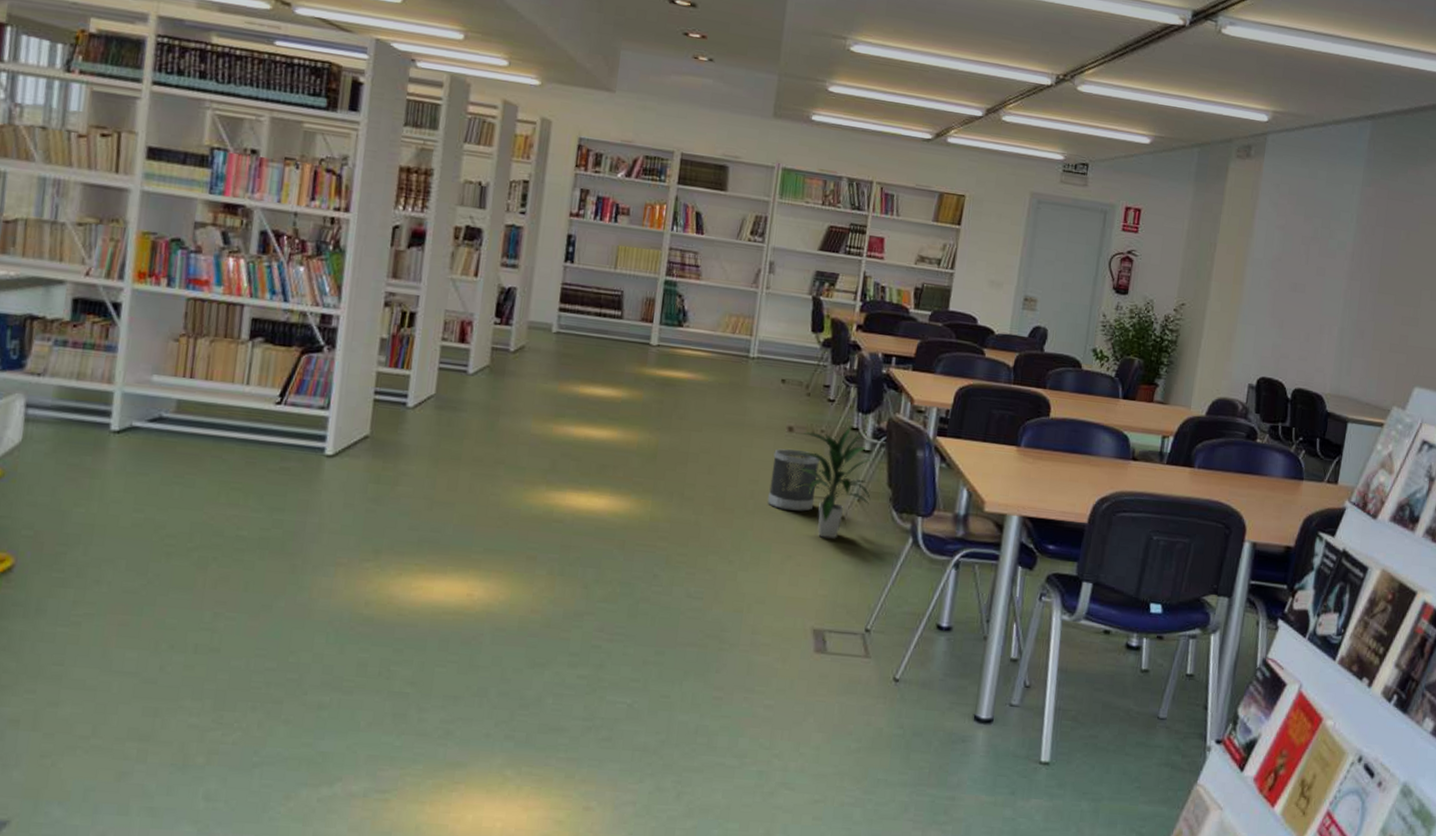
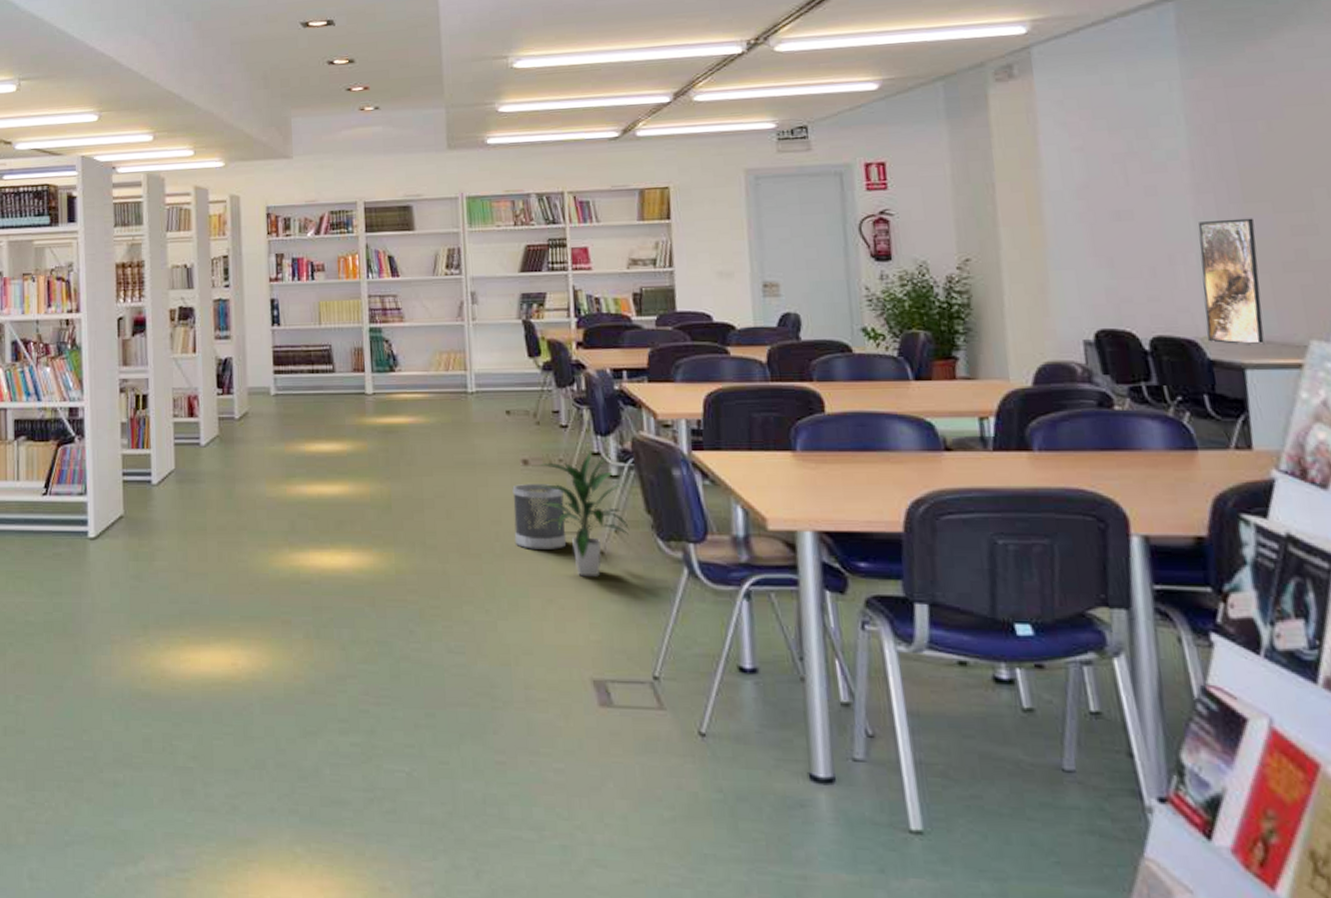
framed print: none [1329,303,1380,406] -> present [1198,218,1265,346]

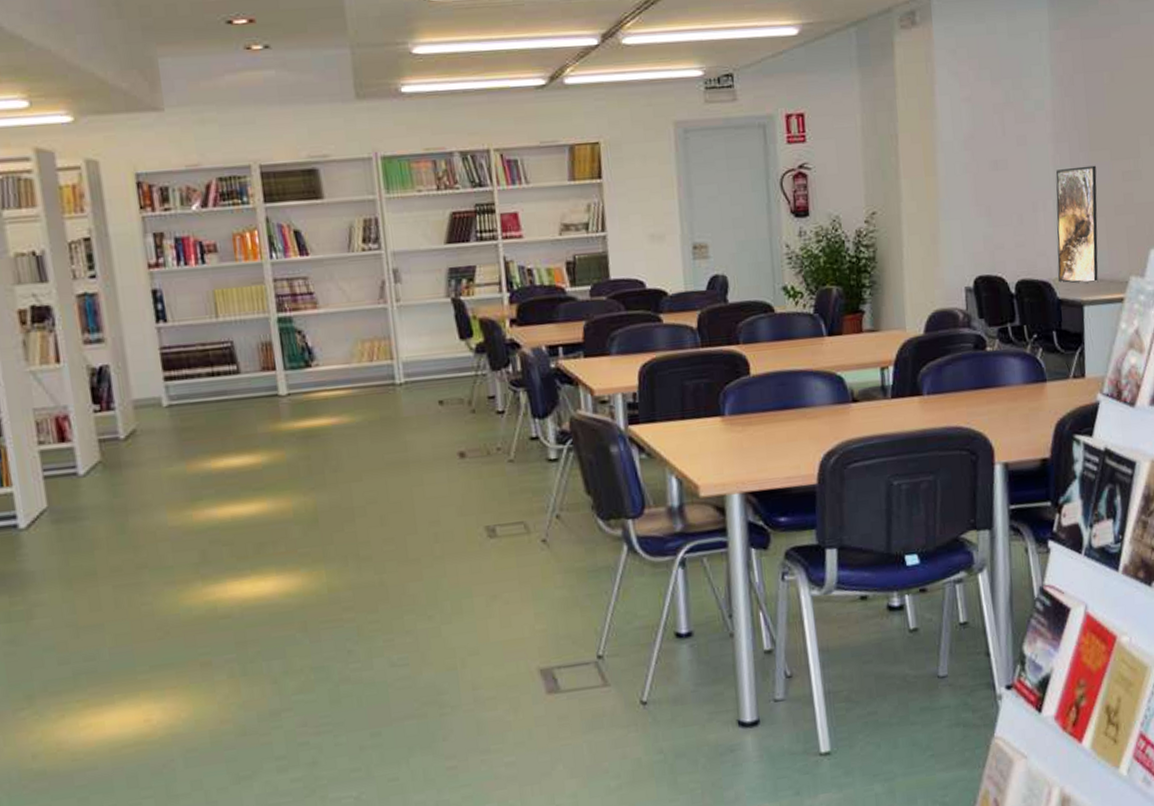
wastebasket: present [512,484,567,550] -> none [449,475,509,547]
indoor plant: present [539,450,630,577] -> none [477,435,570,568]

